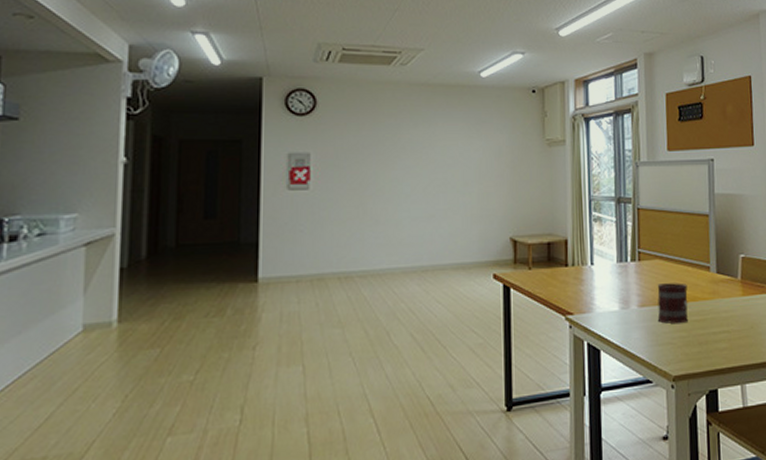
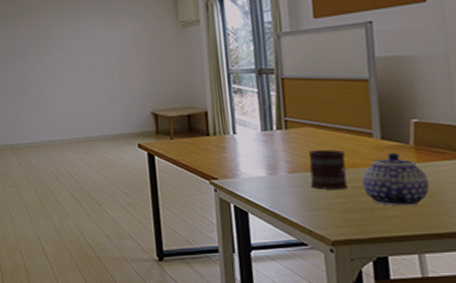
teapot: none [700,287,751,339] -> present [362,153,429,207]

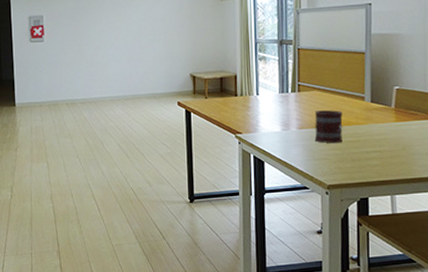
teapot: present [362,153,429,207] -> none [354,114,403,157]

